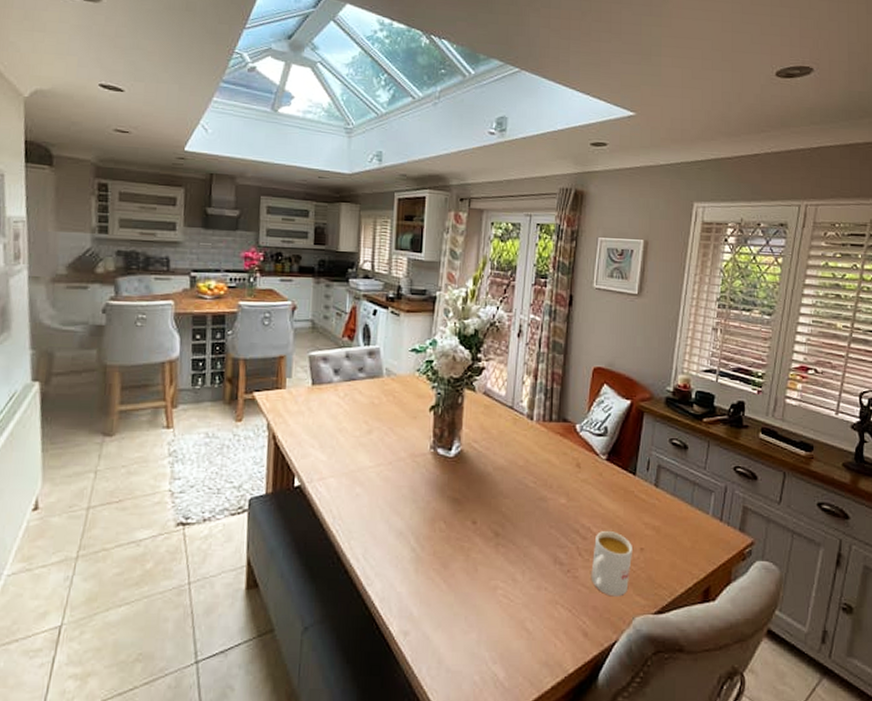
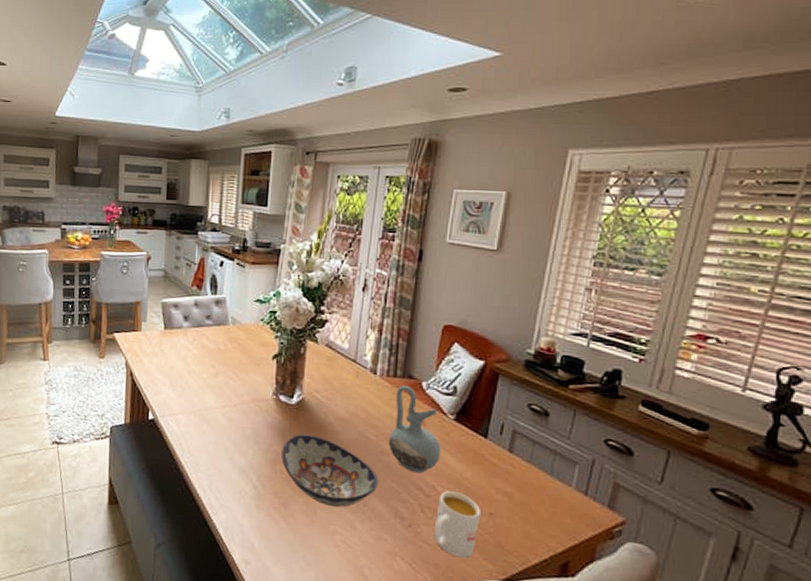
decorative bowl: none [440,487,538,560] -> present [281,434,379,508]
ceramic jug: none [546,429,595,517] -> present [388,385,441,474]

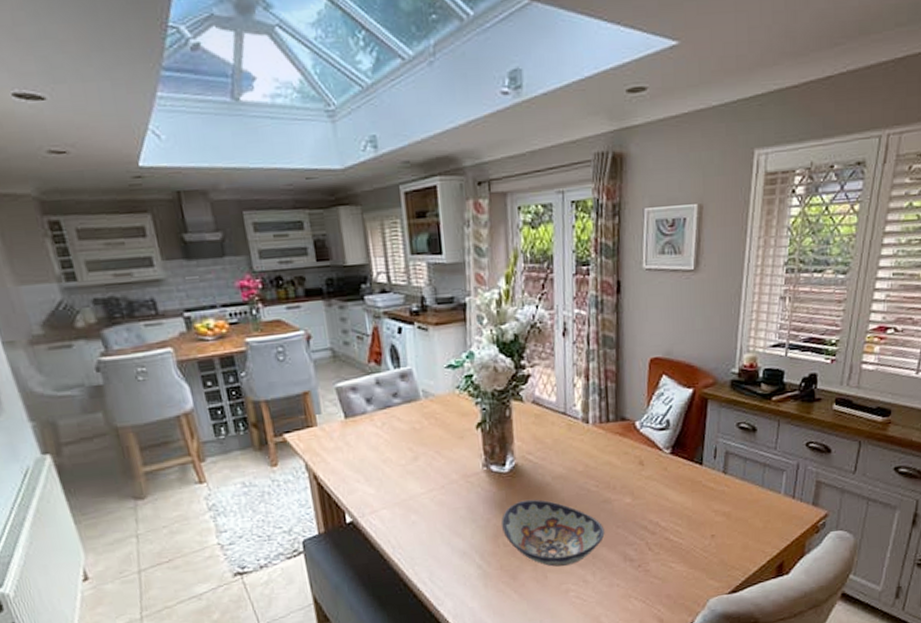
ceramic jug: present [388,385,441,474] -> none [609,428,661,514]
mug: present [433,491,480,558] -> none [662,523,703,584]

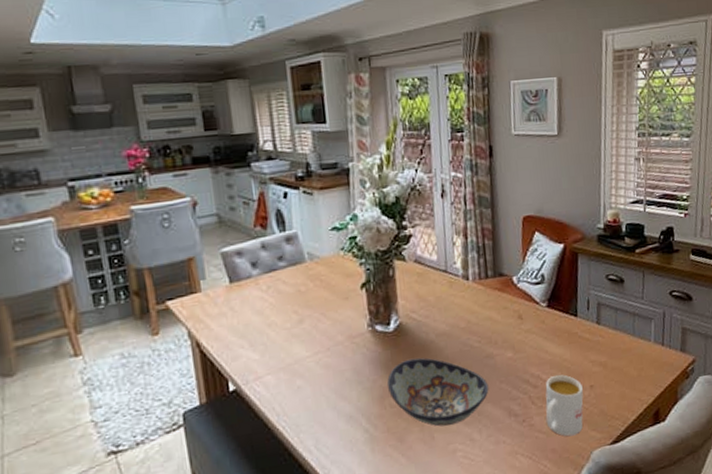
mug: none [662,523,703,584] -> present [545,375,584,437]

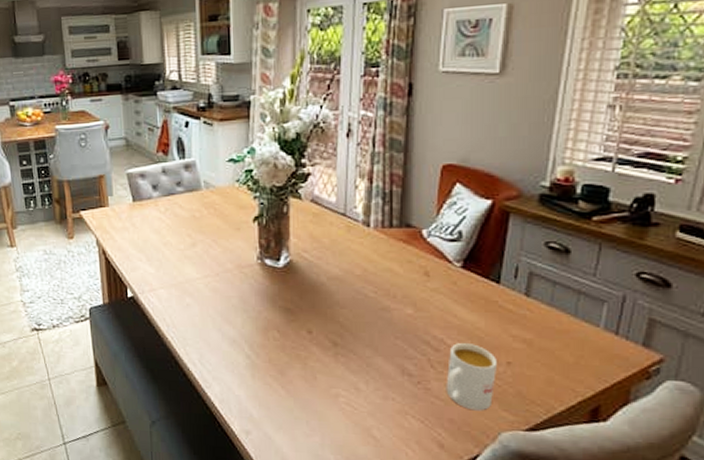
decorative bowl: present [387,358,489,427] -> none [273,297,381,370]

